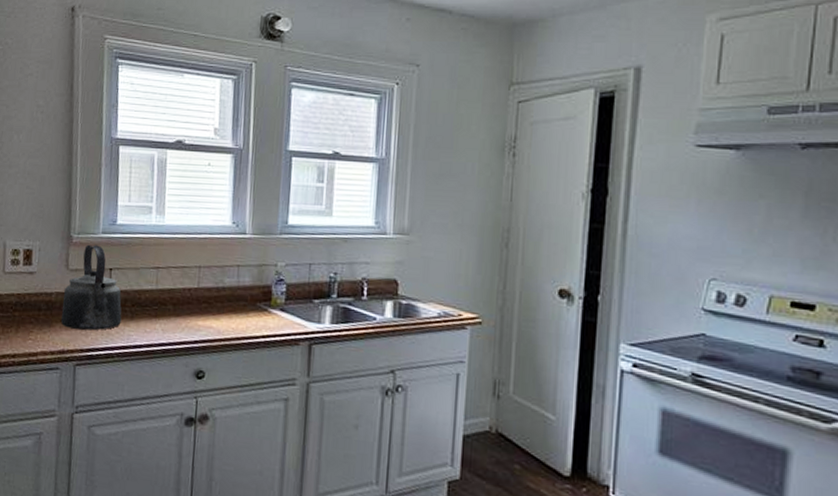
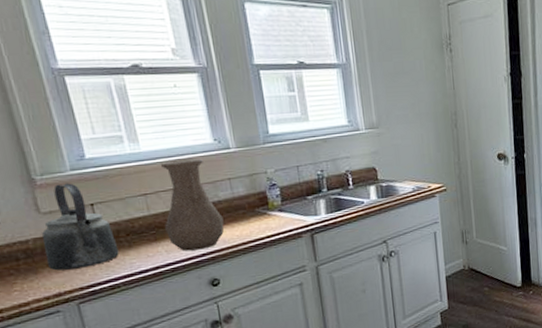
vase: none [167,237,223,336] -> present [161,158,224,251]

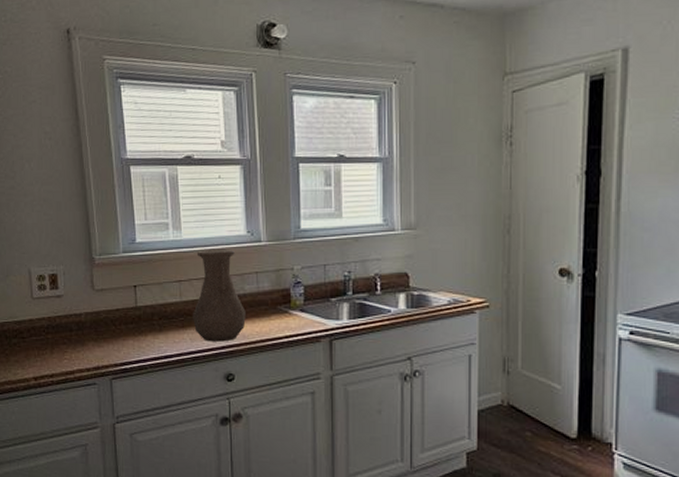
kettle: present [42,183,119,271] -> none [93,264,151,346]

